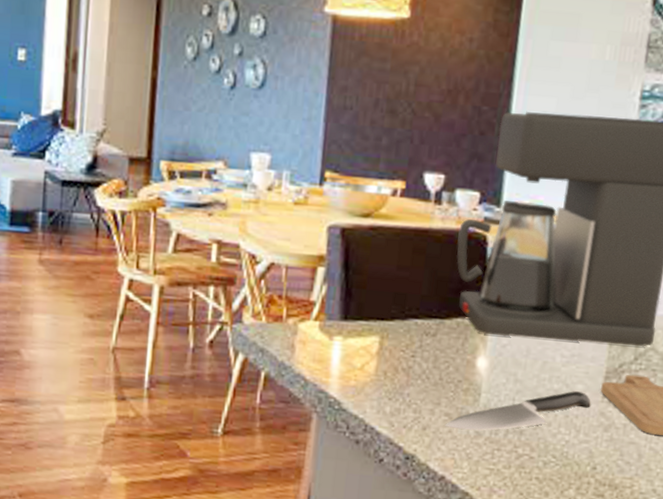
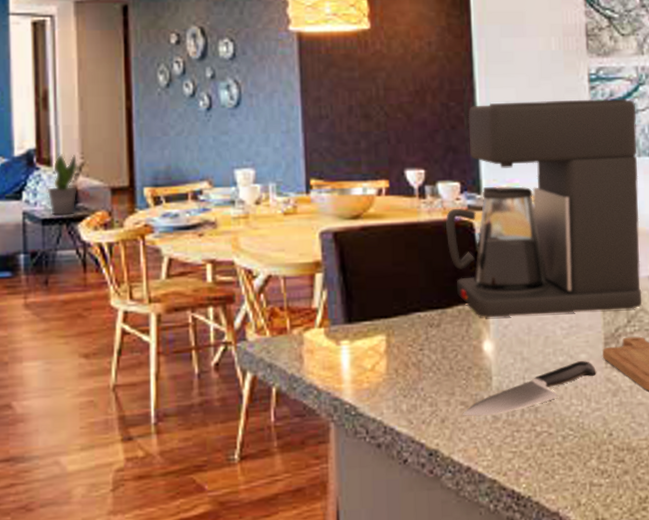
potted plant: none [69,118,100,180] -> present [47,154,77,216]

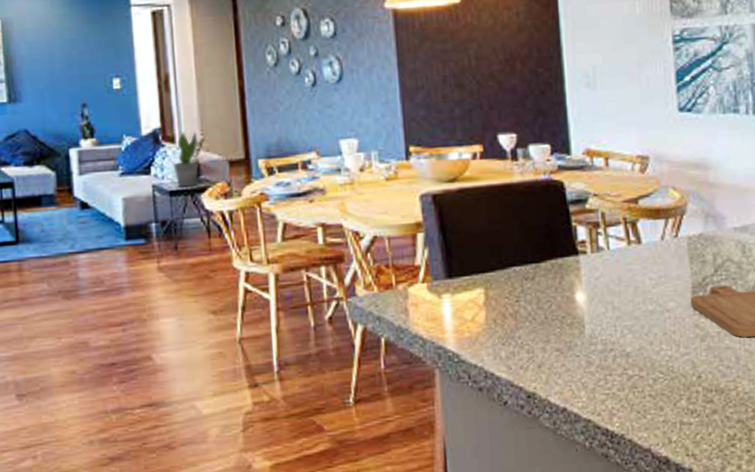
coffee maker: present [446,98,642,317] -> none [537,57,729,270]
kitchen knife: present [462,361,596,417] -> none [557,309,685,362]

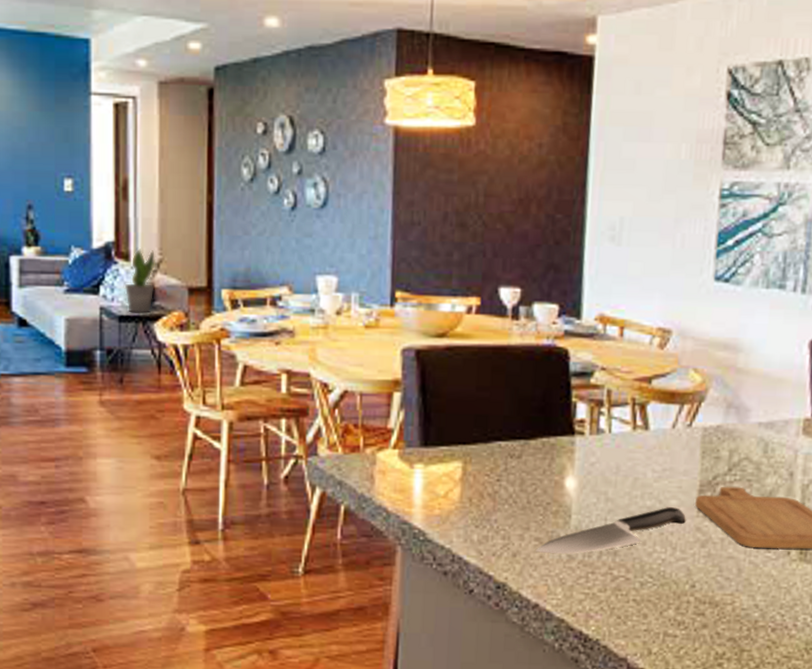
kitchen knife: none [557,309,685,362] -> present [535,507,686,555]

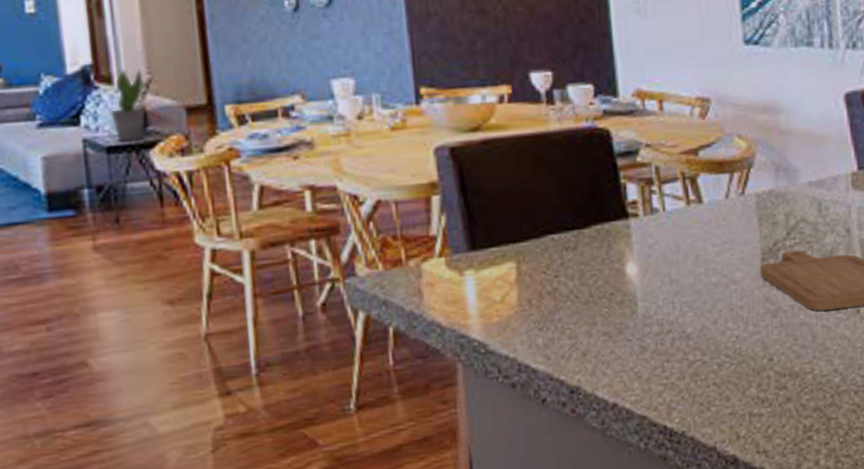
kitchen knife: present [535,507,686,555] -> none [605,280,753,348]

